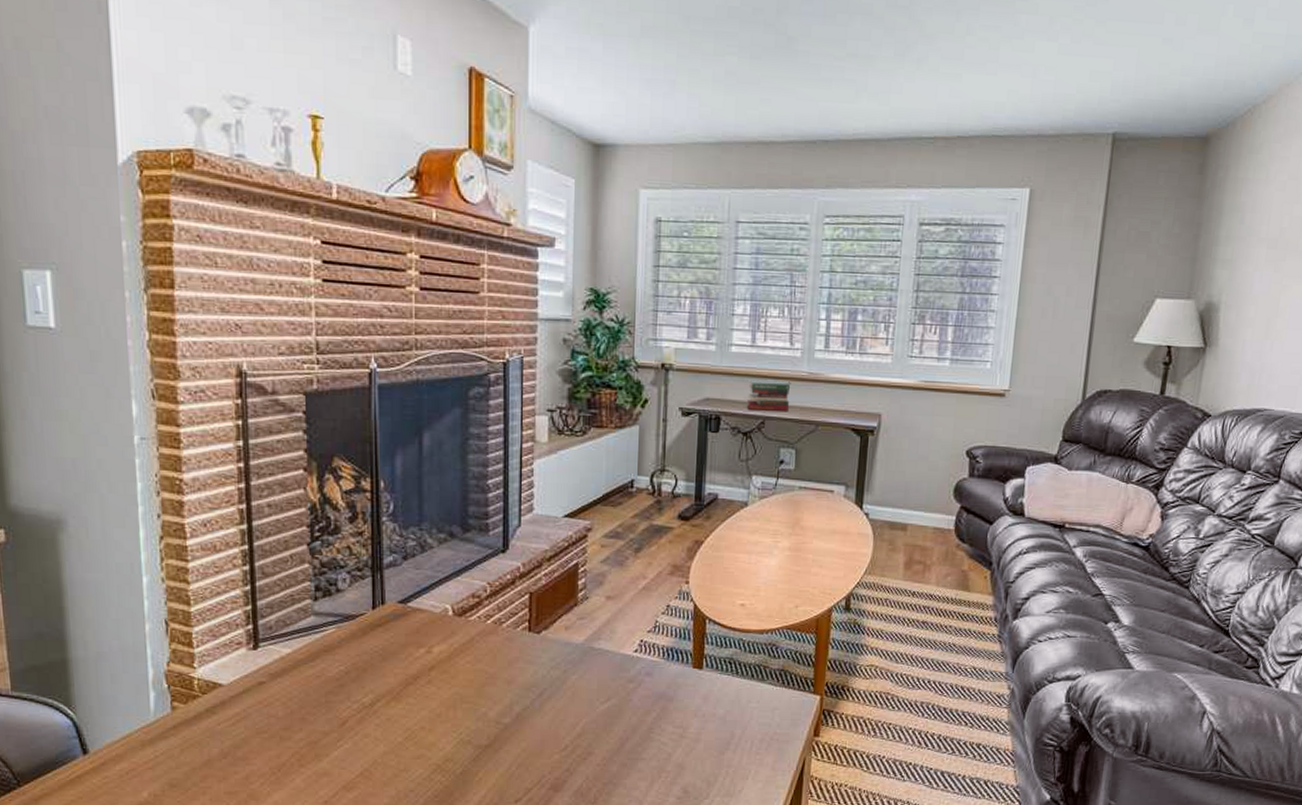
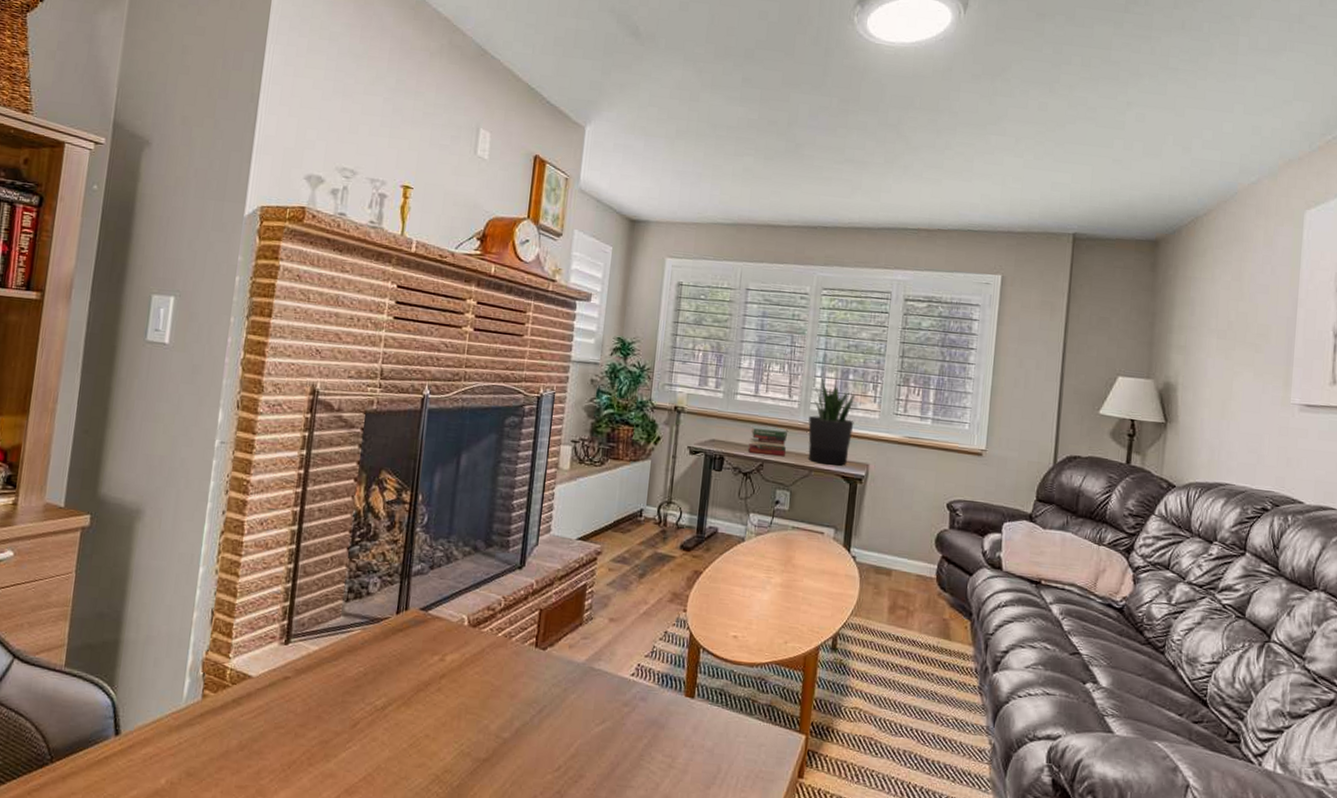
planter: none [813,322,865,418] -> present [808,379,856,466]

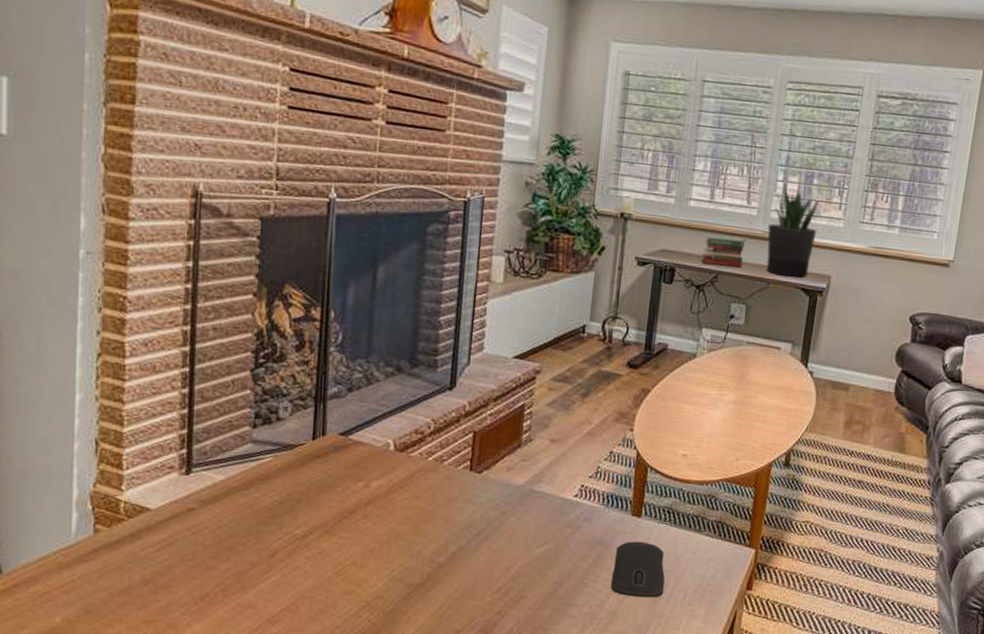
computer mouse: none [665,722,718,783] -> present [611,541,666,598]

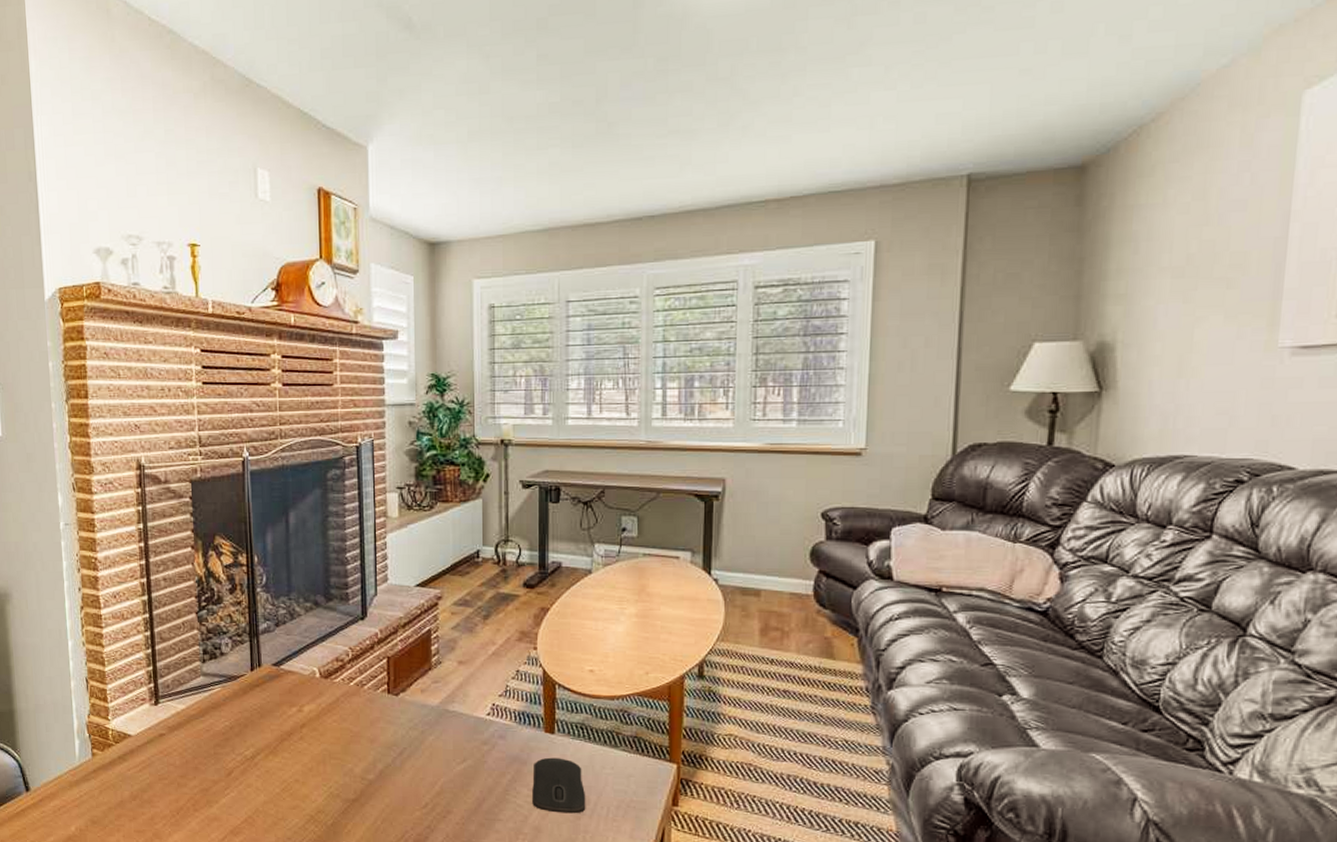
books: present [702,235,745,269] -> none [586,451,628,481]
planter: present [766,184,820,278] -> none [651,391,704,484]

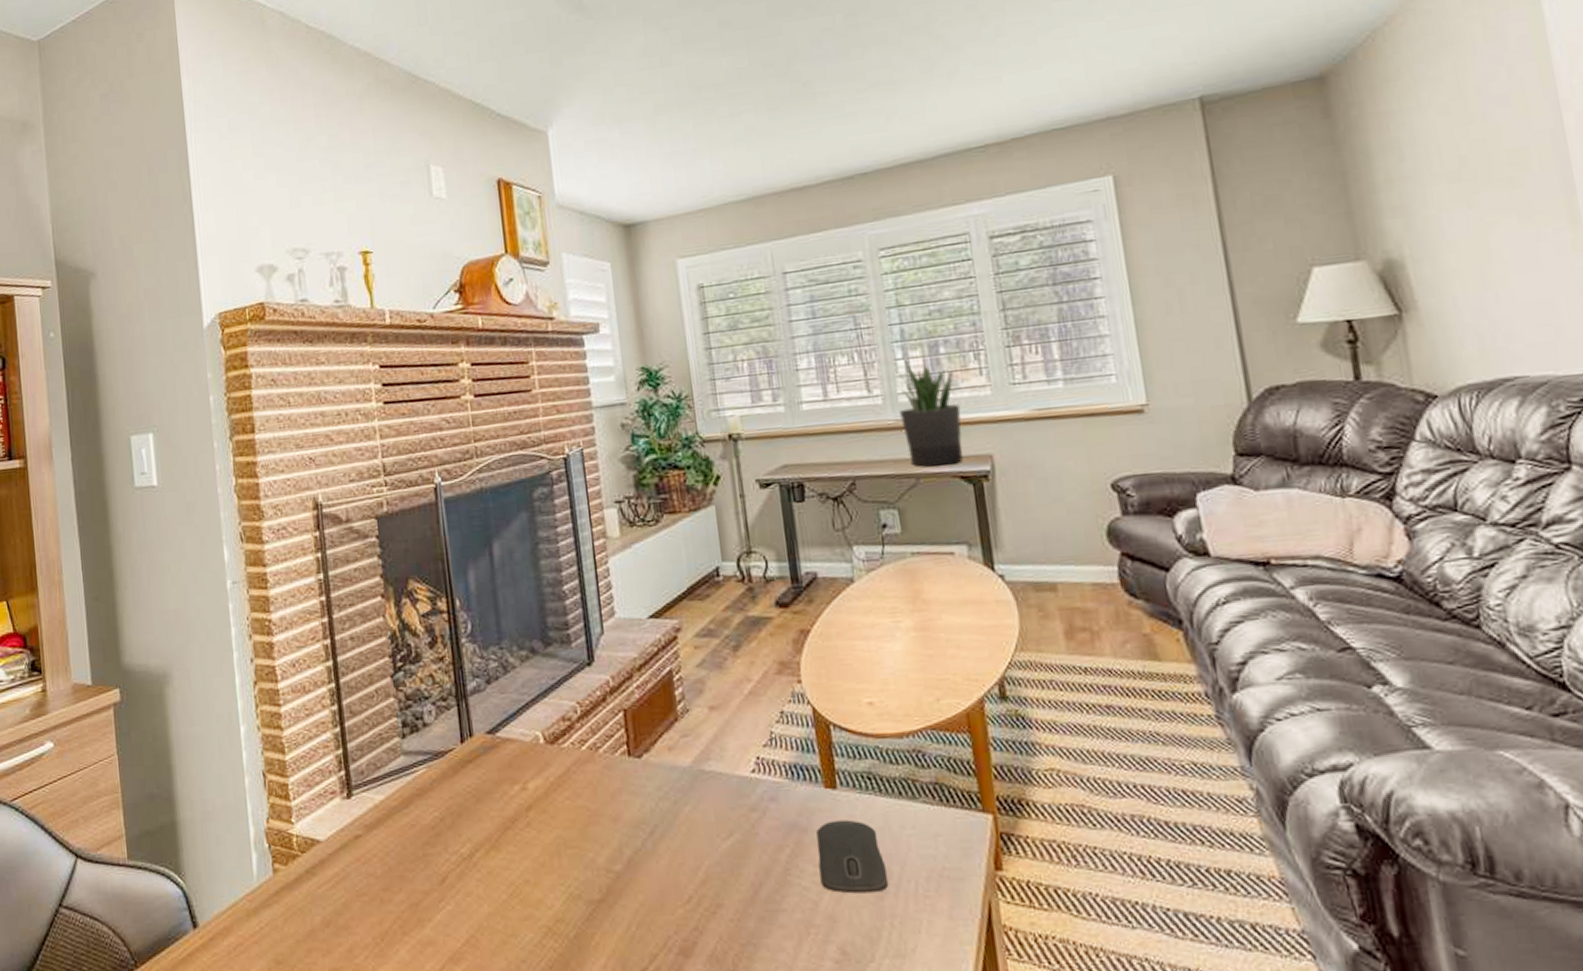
planter: none [651,391,704,484] -> present [899,361,963,467]

